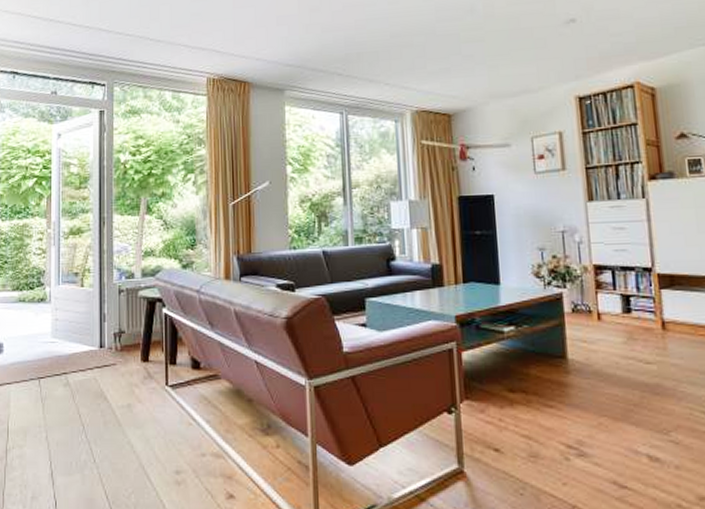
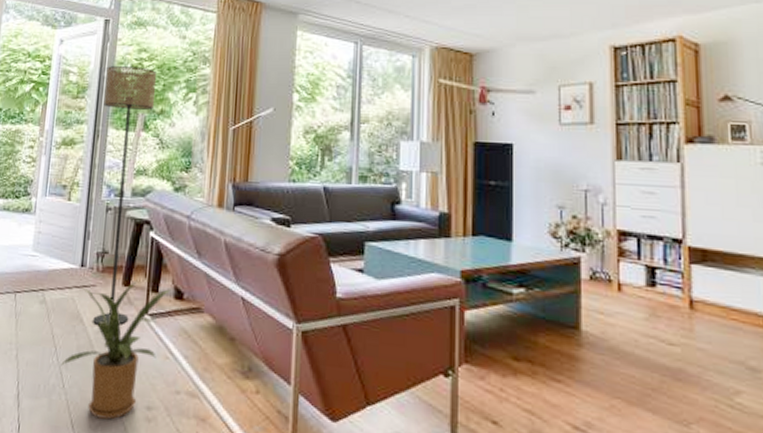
house plant: none [90,355,189,487] -> present [61,279,172,420]
floor lamp: none [106,153,156,400] -> present [93,65,157,325]

